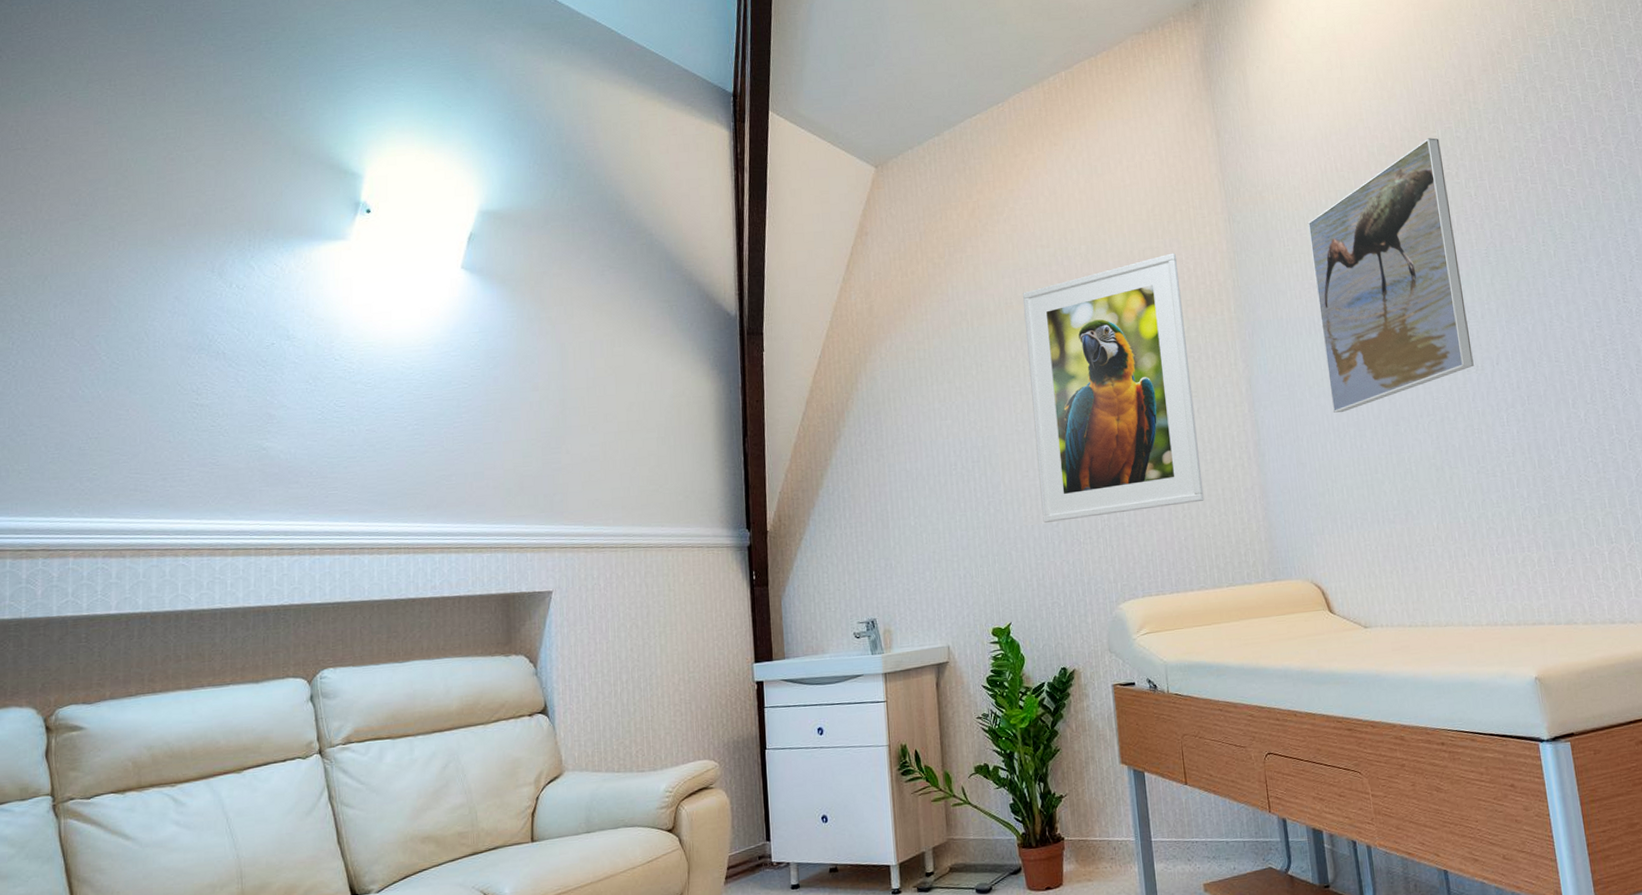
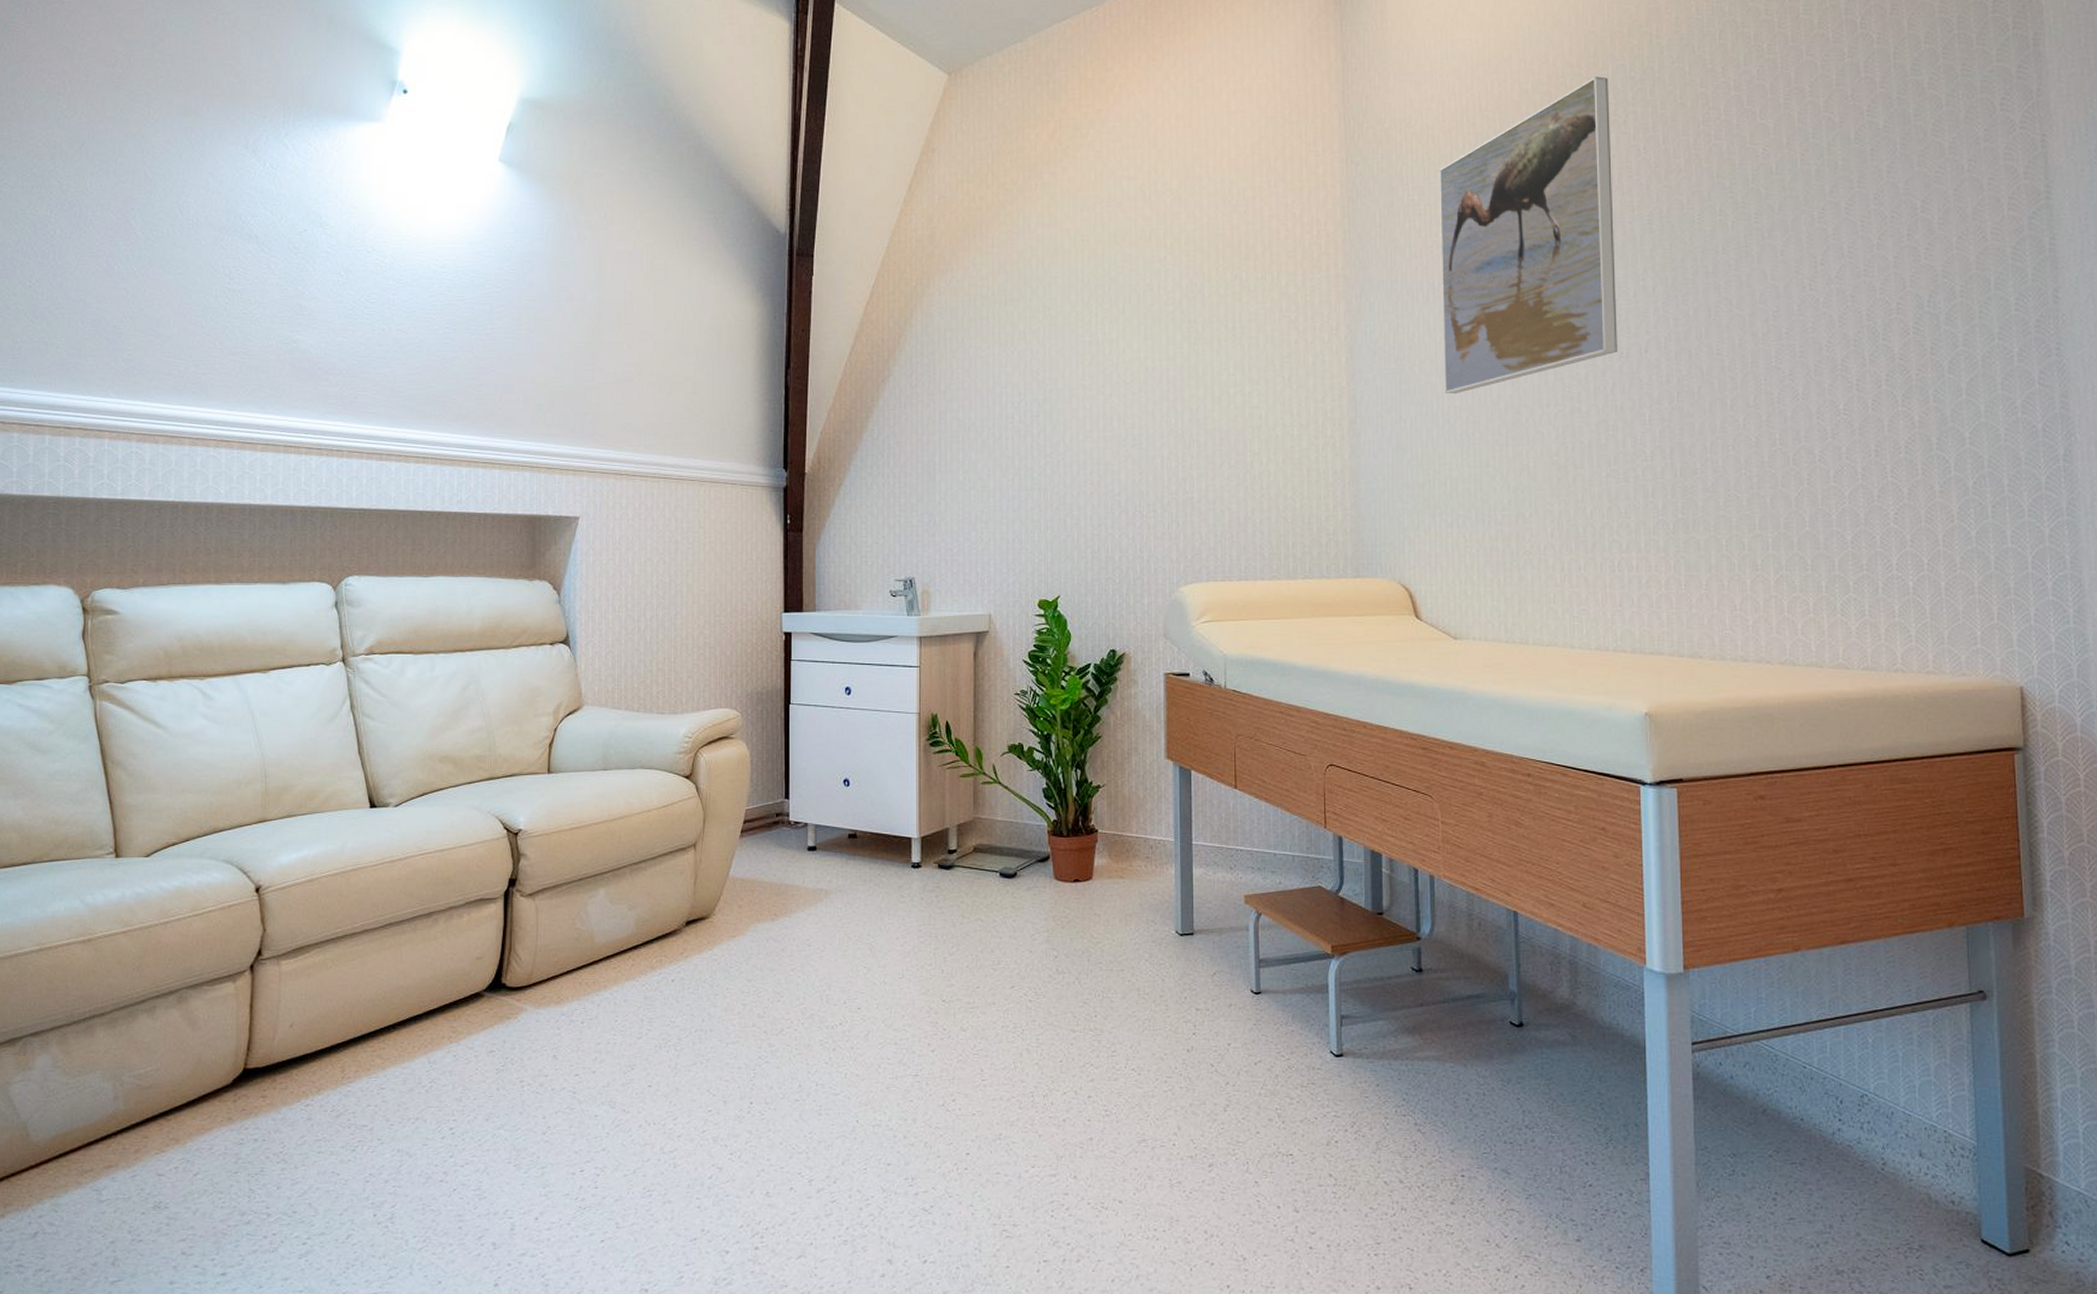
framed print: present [1023,253,1205,523] -> none [1102,195,1286,490]

